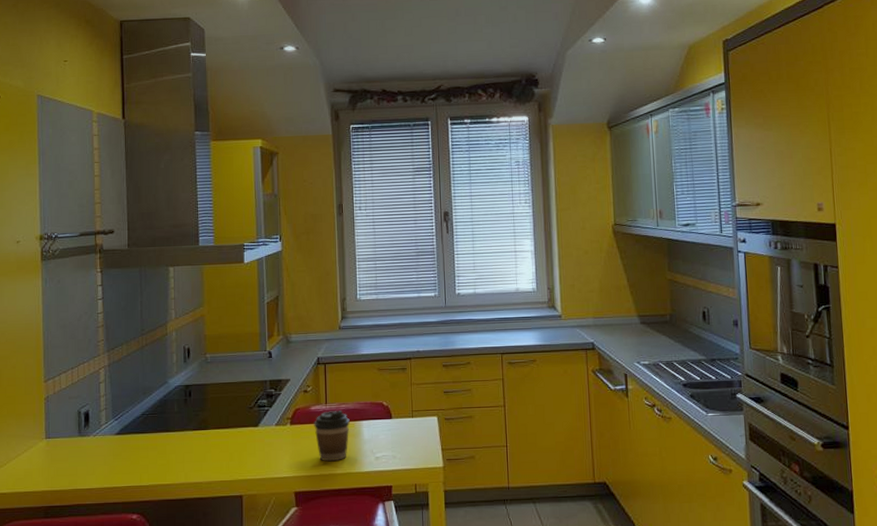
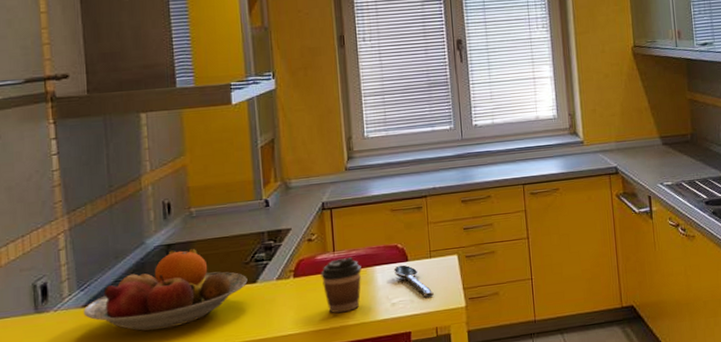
fruit bowl: none [116,389,251,462] -> present [83,248,248,332]
spoon: none [378,421,414,455] -> present [393,264,434,298]

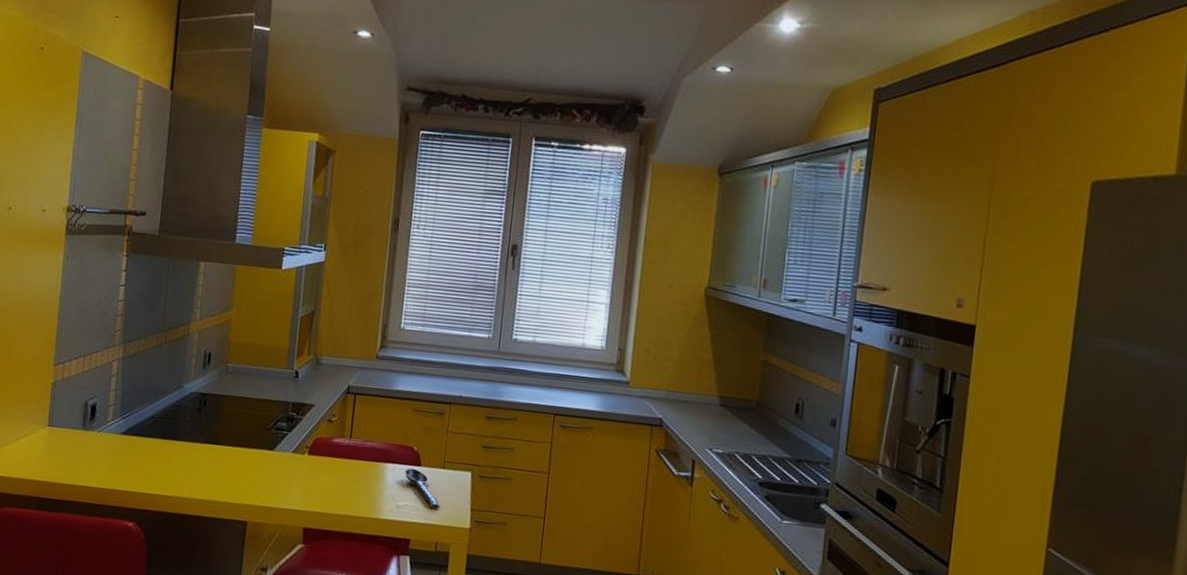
fruit bowl: present [83,248,248,332] -> none [121,398,266,474]
coffee cup: present [321,257,362,314] -> none [334,446,374,503]

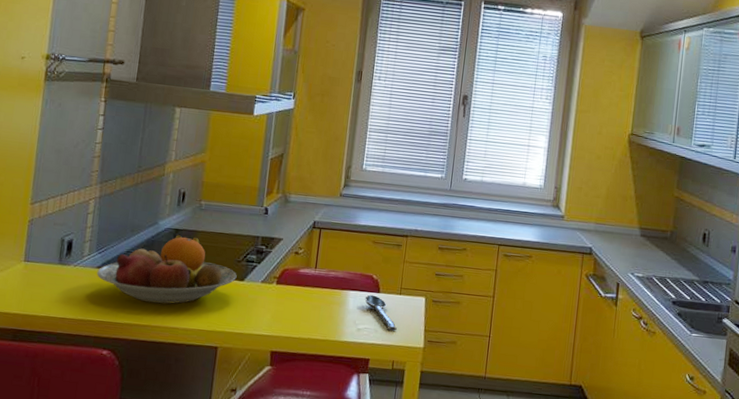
fruit bowl: none [121,398,266,474] -> present [97,234,237,304]

